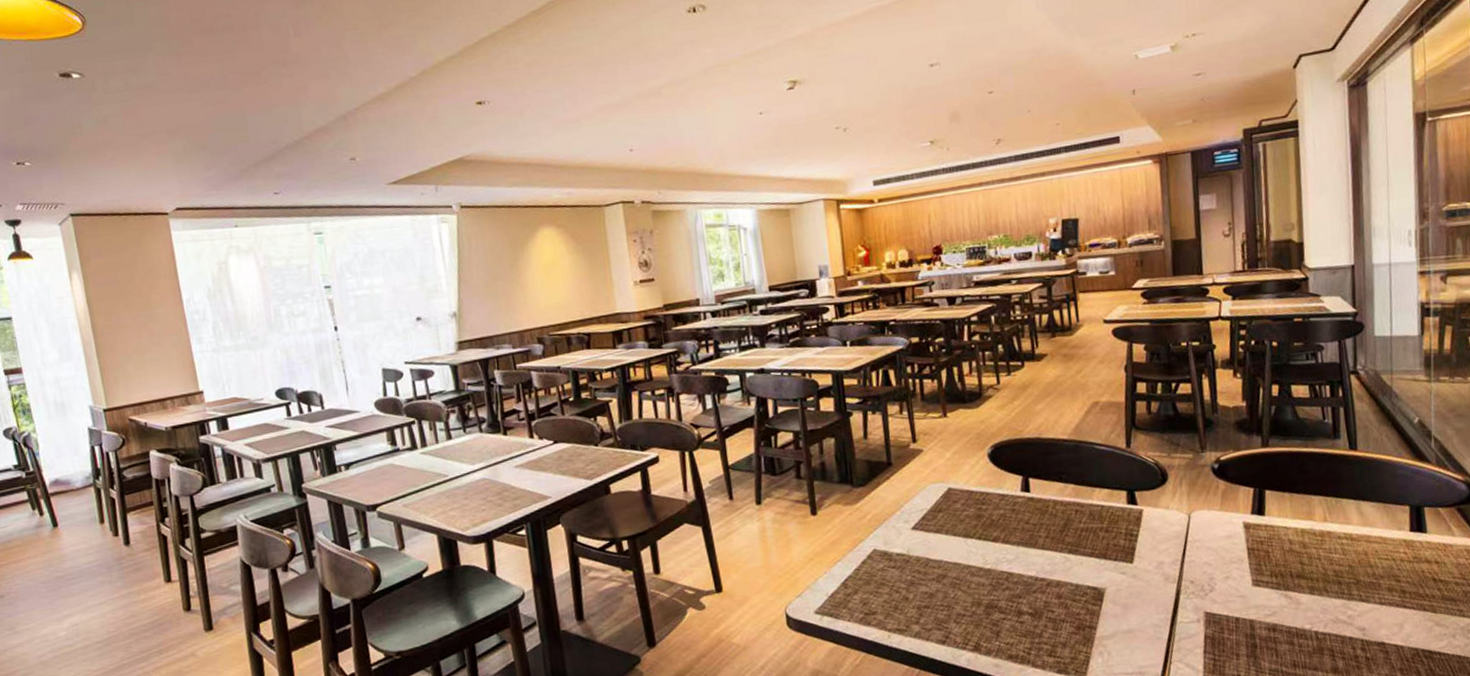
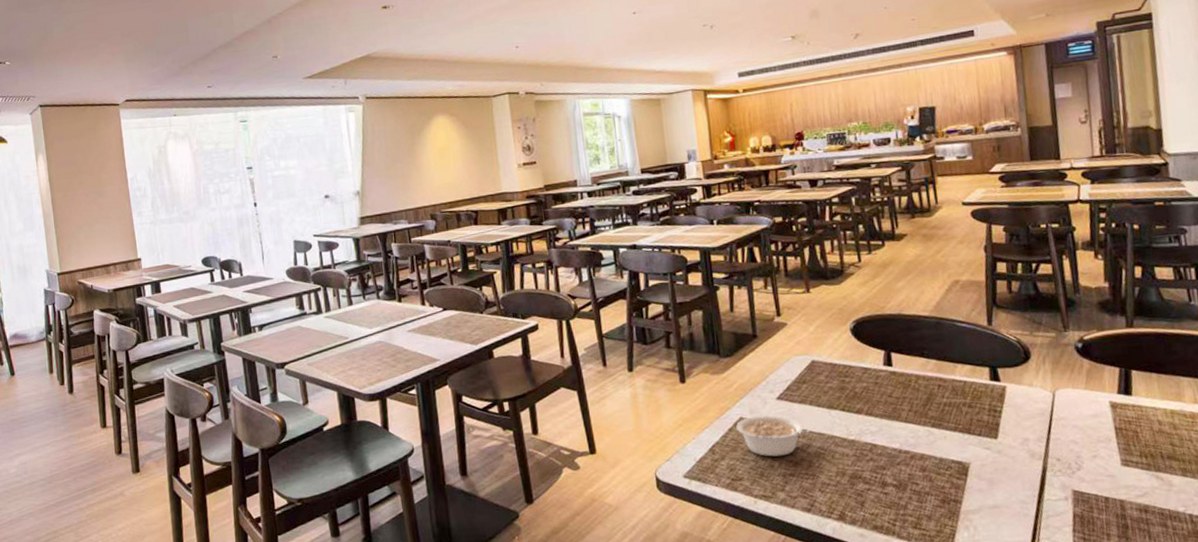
legume: none [870,546,947,589] -> present [736,415,812,457]

